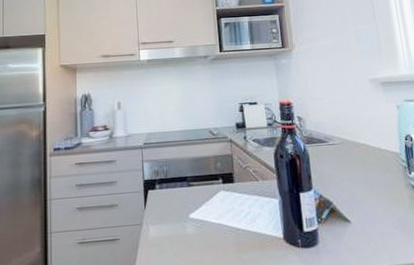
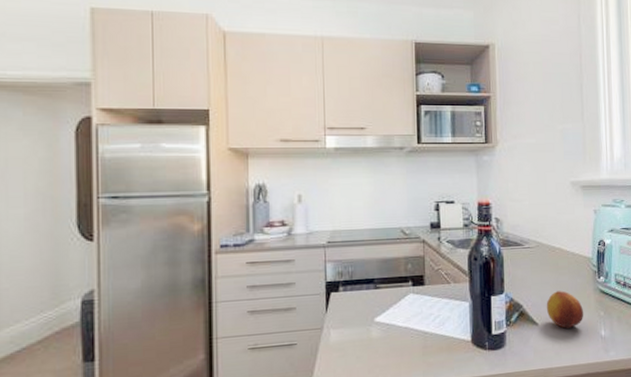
fruit: none [356,187,399,226] -> present [546,291,584,329]

